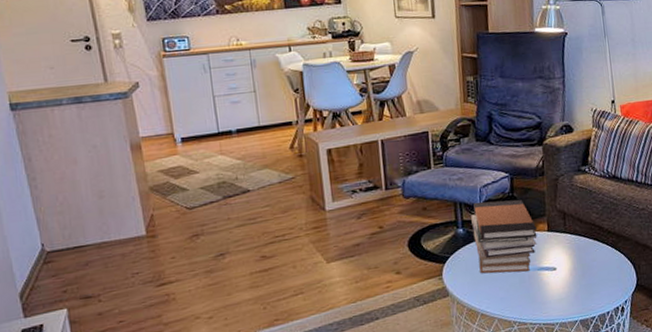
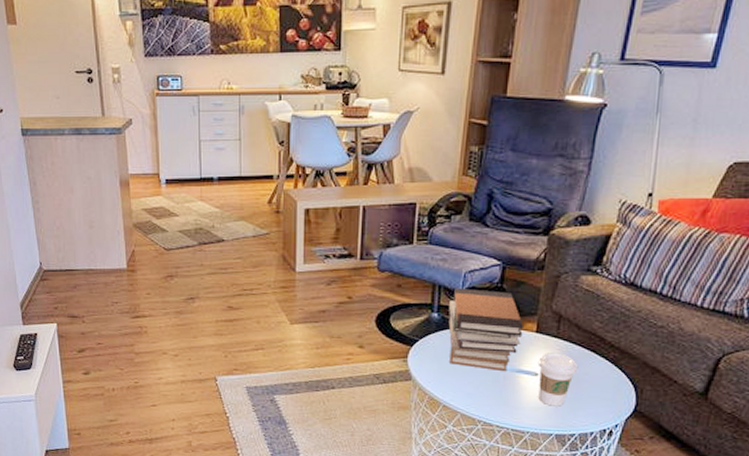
coffee cup: none [554,246,587,296] -> present [537,353,579,407]

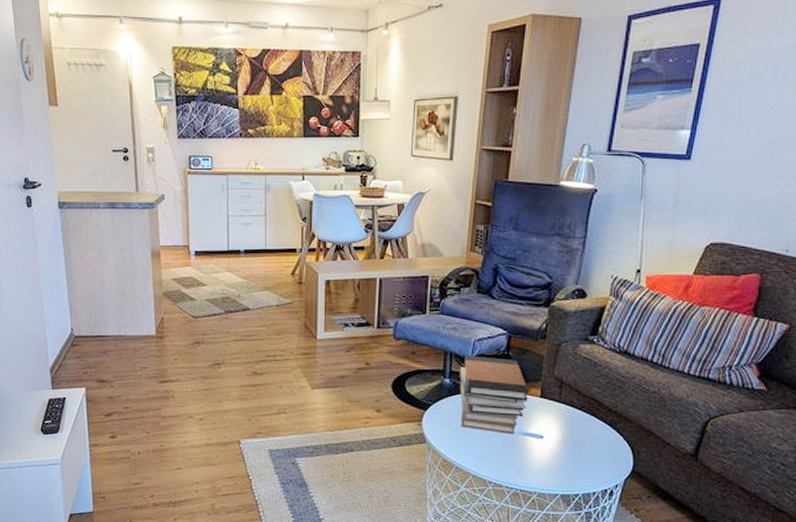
coffee cup: present [537,353,579,407] -> none [542,416,580,468]

